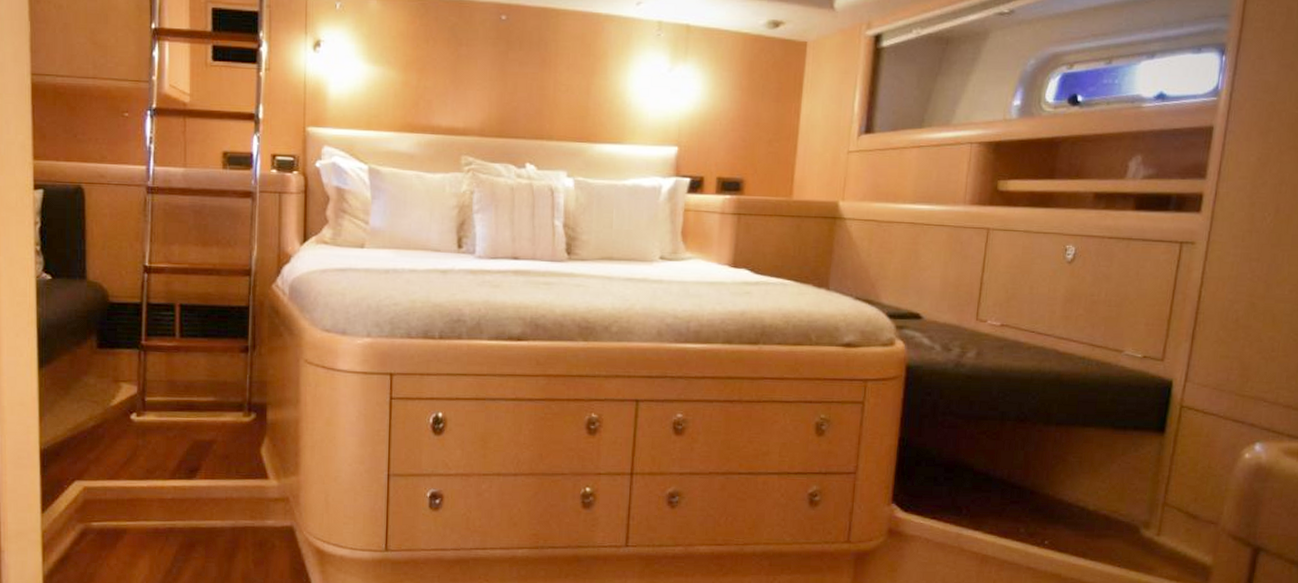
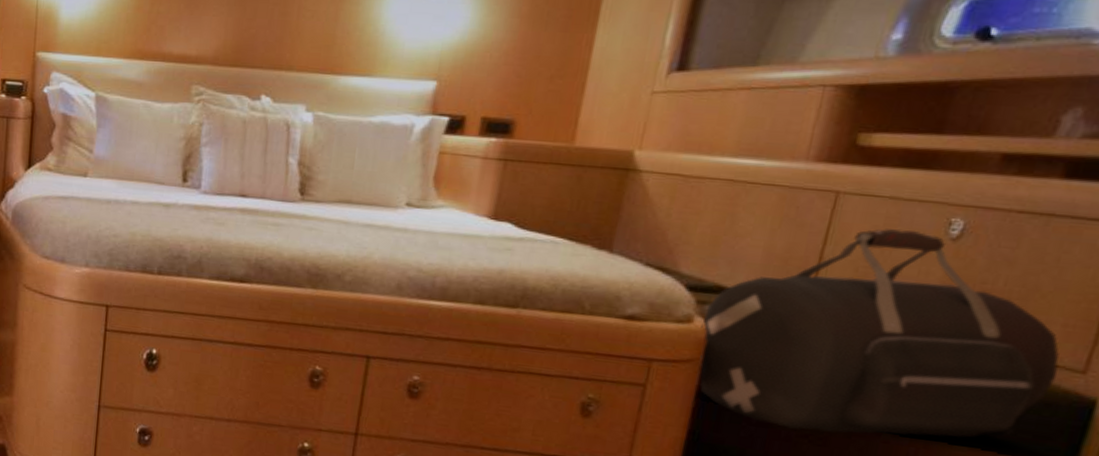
duffel bag: none [901,257,1146,428] -> present [699,228,1060,438]

